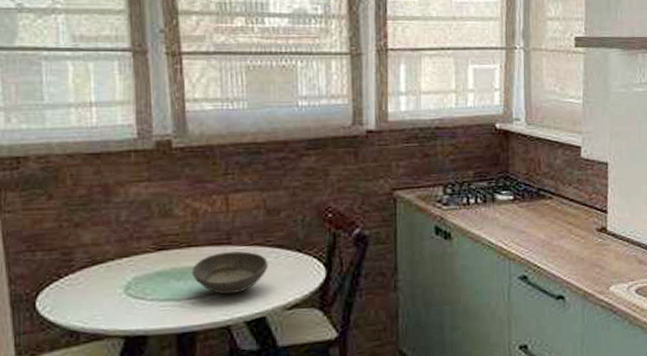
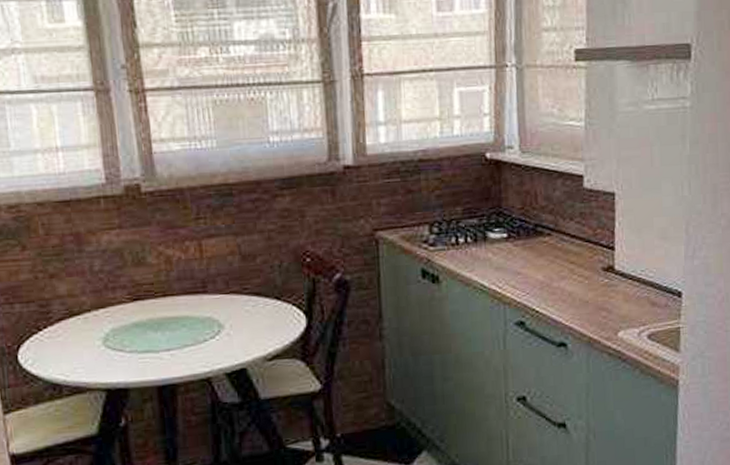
bowl: present [192,251,268,295] -> none [169,300,246,346]

